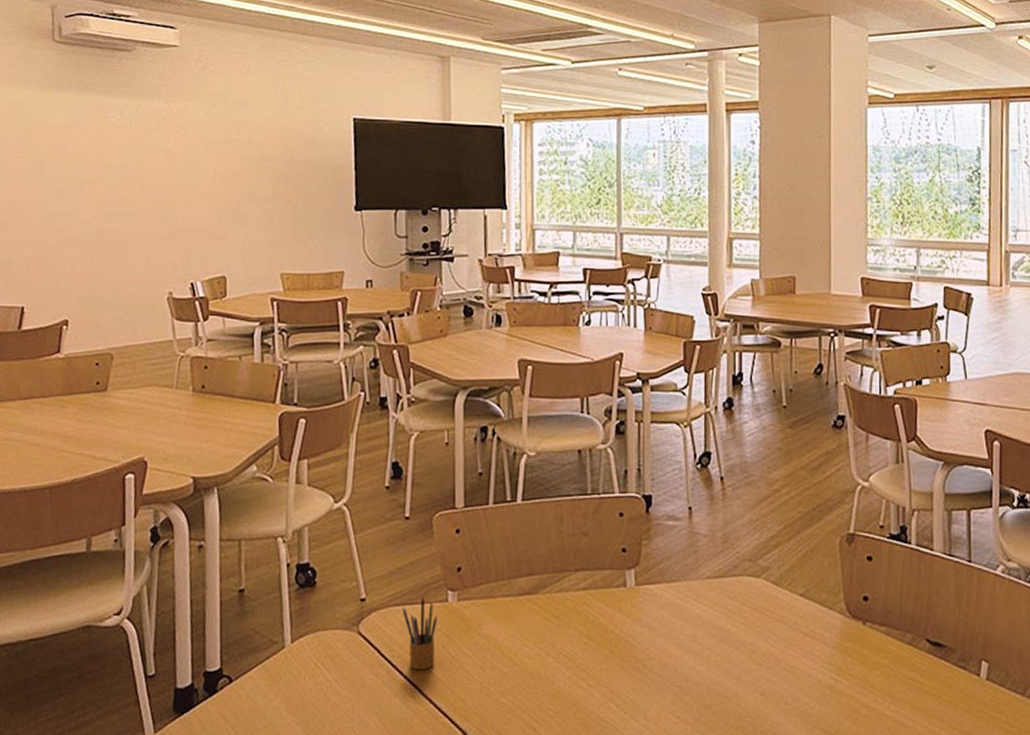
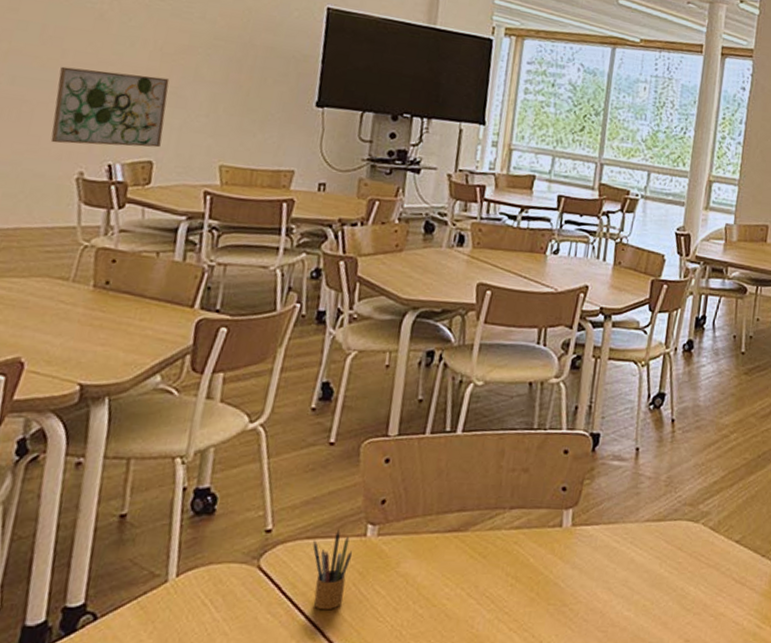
wall art: none [142,201,231,269] -> present [50,66,170,148]

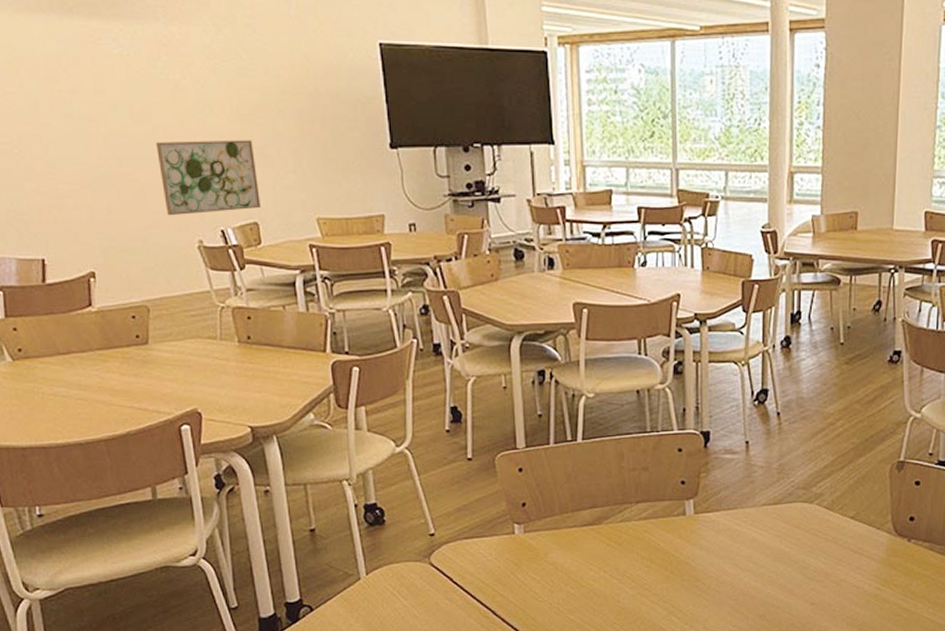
pencil box: present [313,530,353,610] -> none [471,530,506,595]

